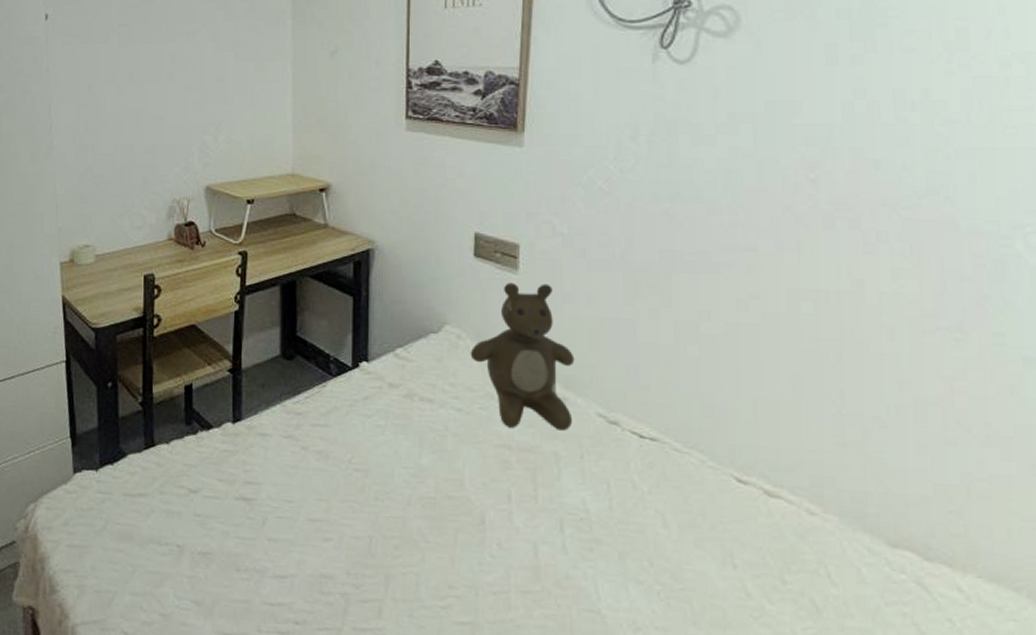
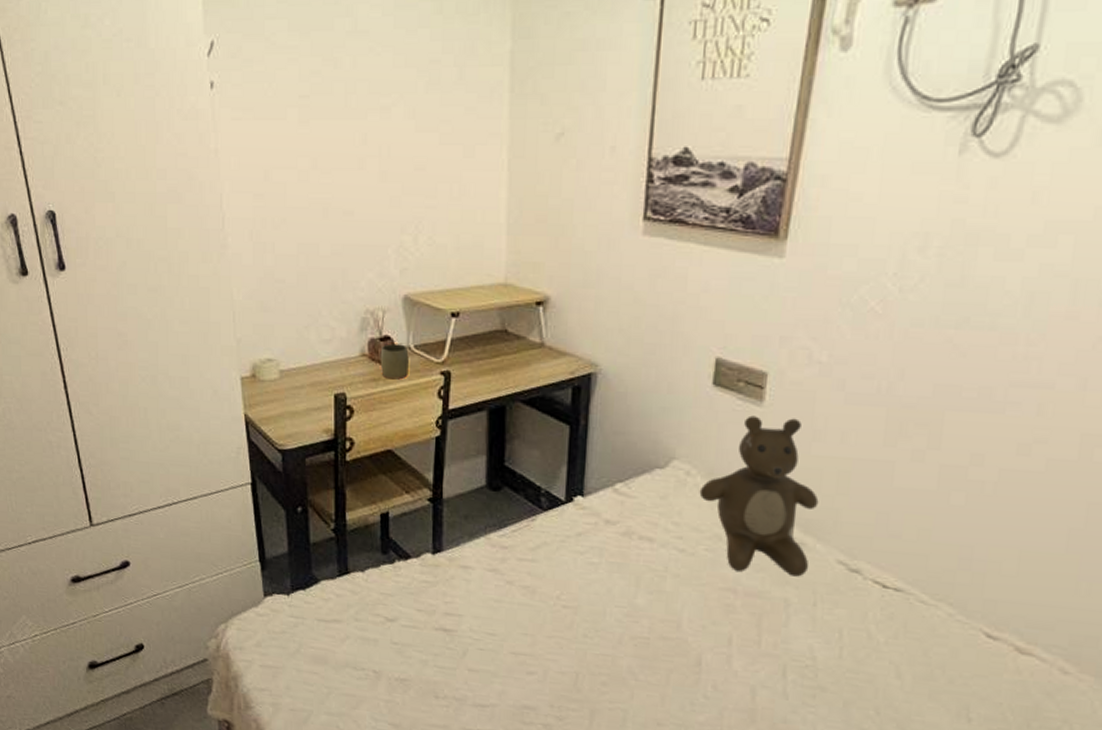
mug: none [185,228,210,260] -> present [380,343,409,380]

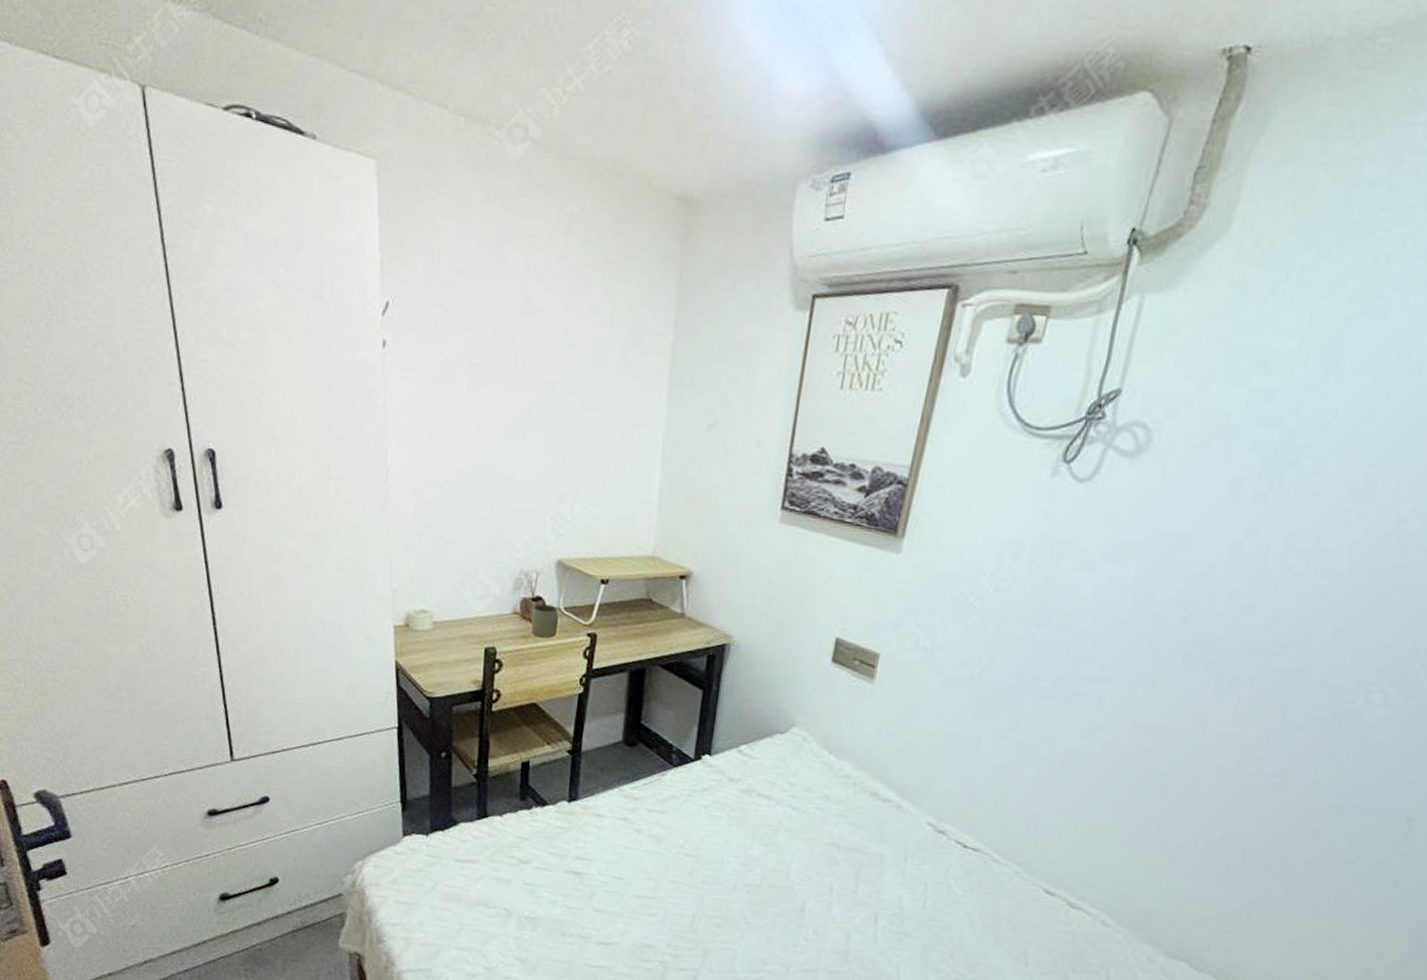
teddy bear: present [699,415,819,577] -> none [813,691,916,836]

